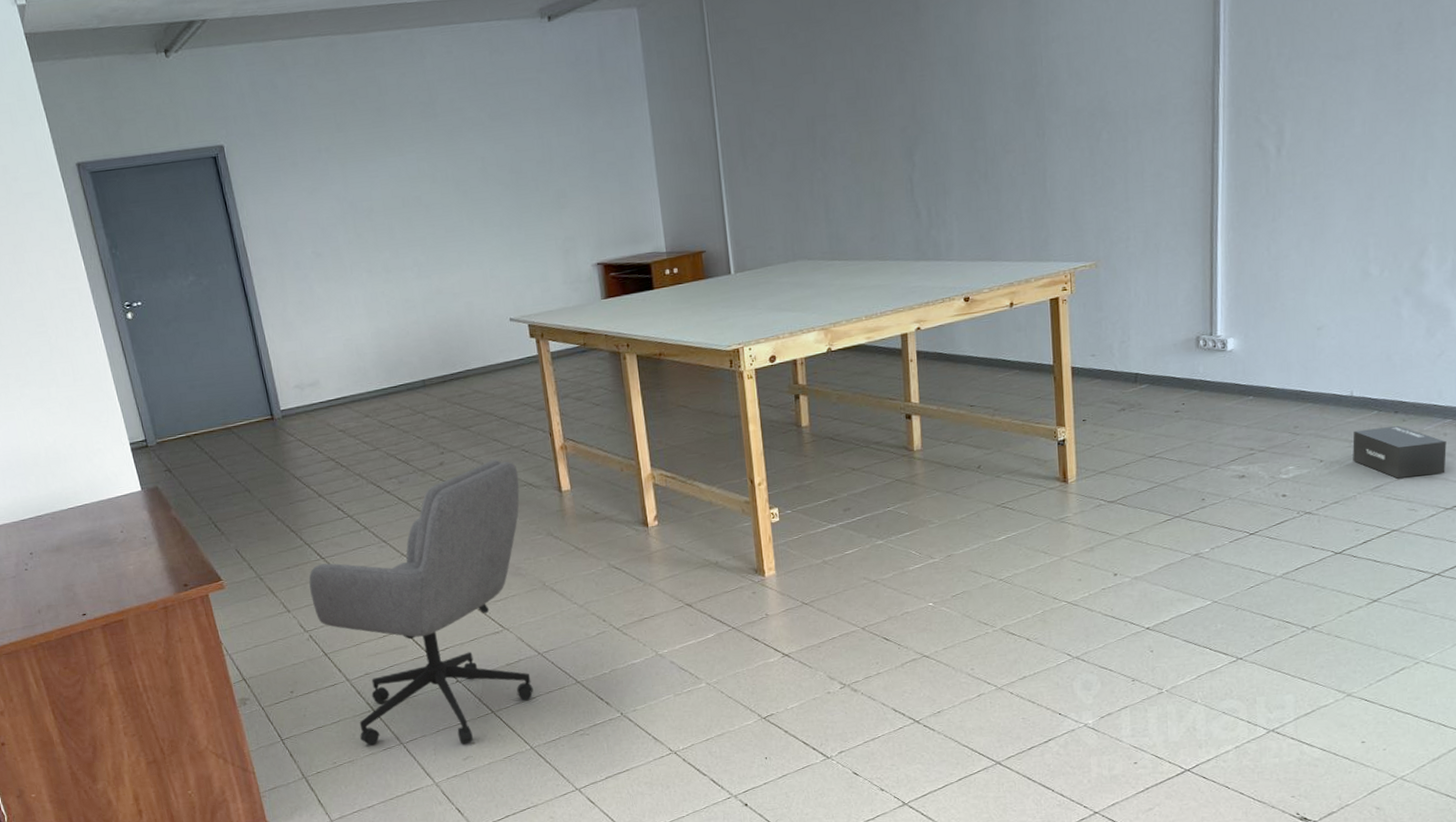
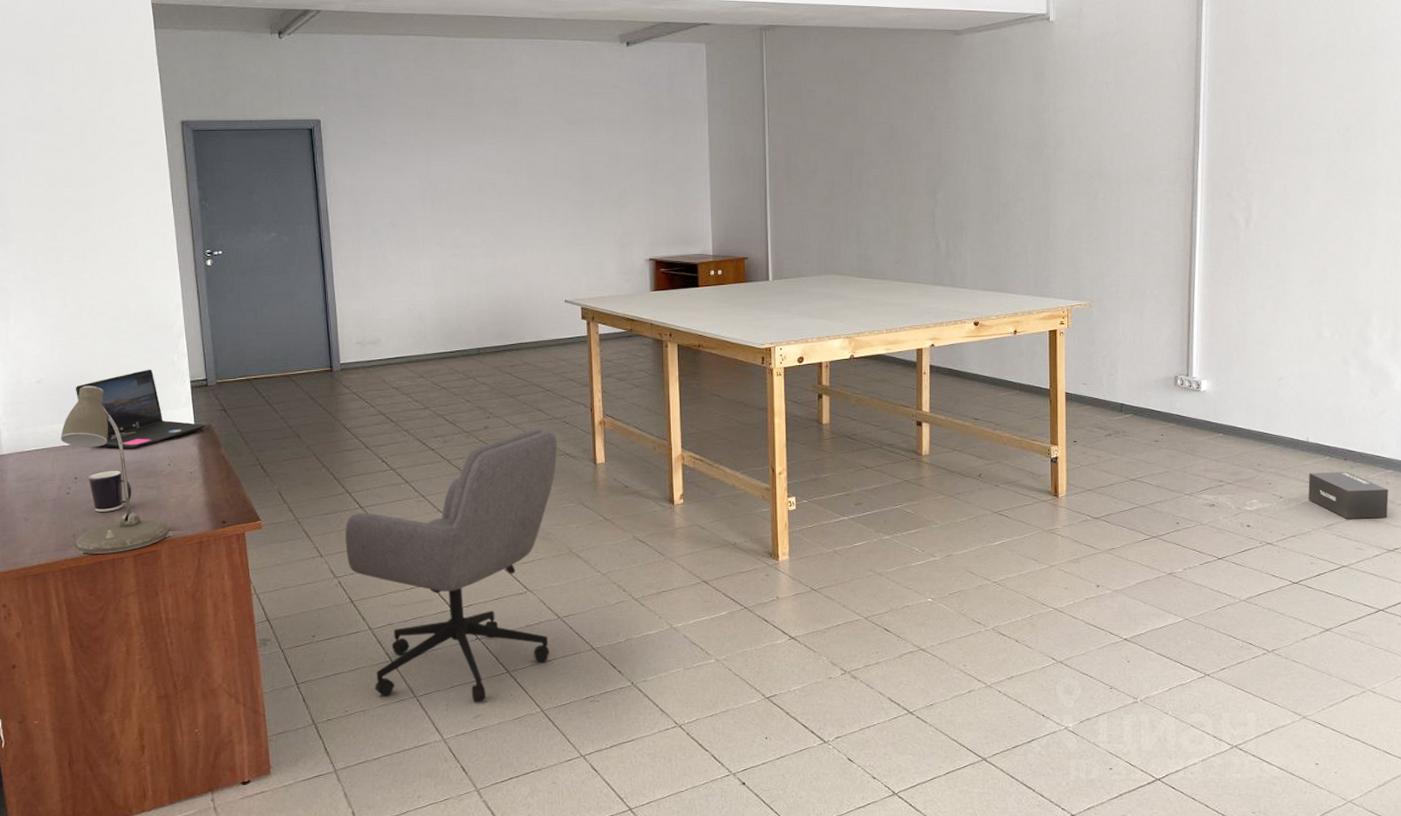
desk lamp: none [8,457,134,629] -> present [60,385,170,554]
laptop: none [15,434,152,521] -> present [75,369,205,449]
mug: none [43,542,90,586] -> present [88,470,132,512]

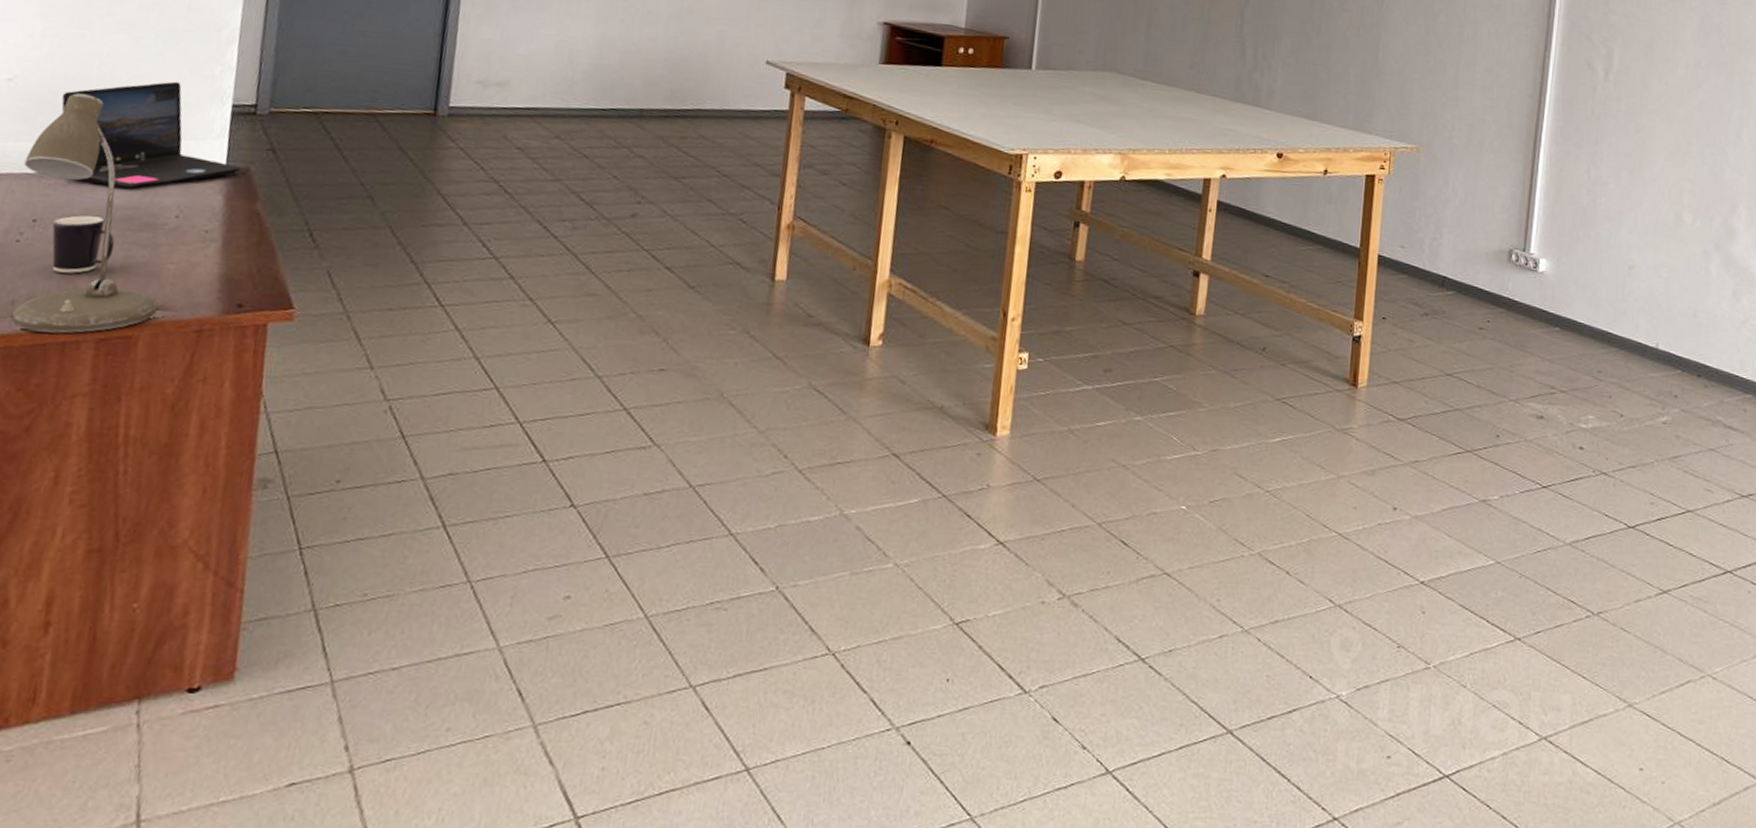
office chair: present [345,428,557,702] -> none [407,223,727,597]
box: present [1308,472,1389,519] -> none [1653,388,1746,455]

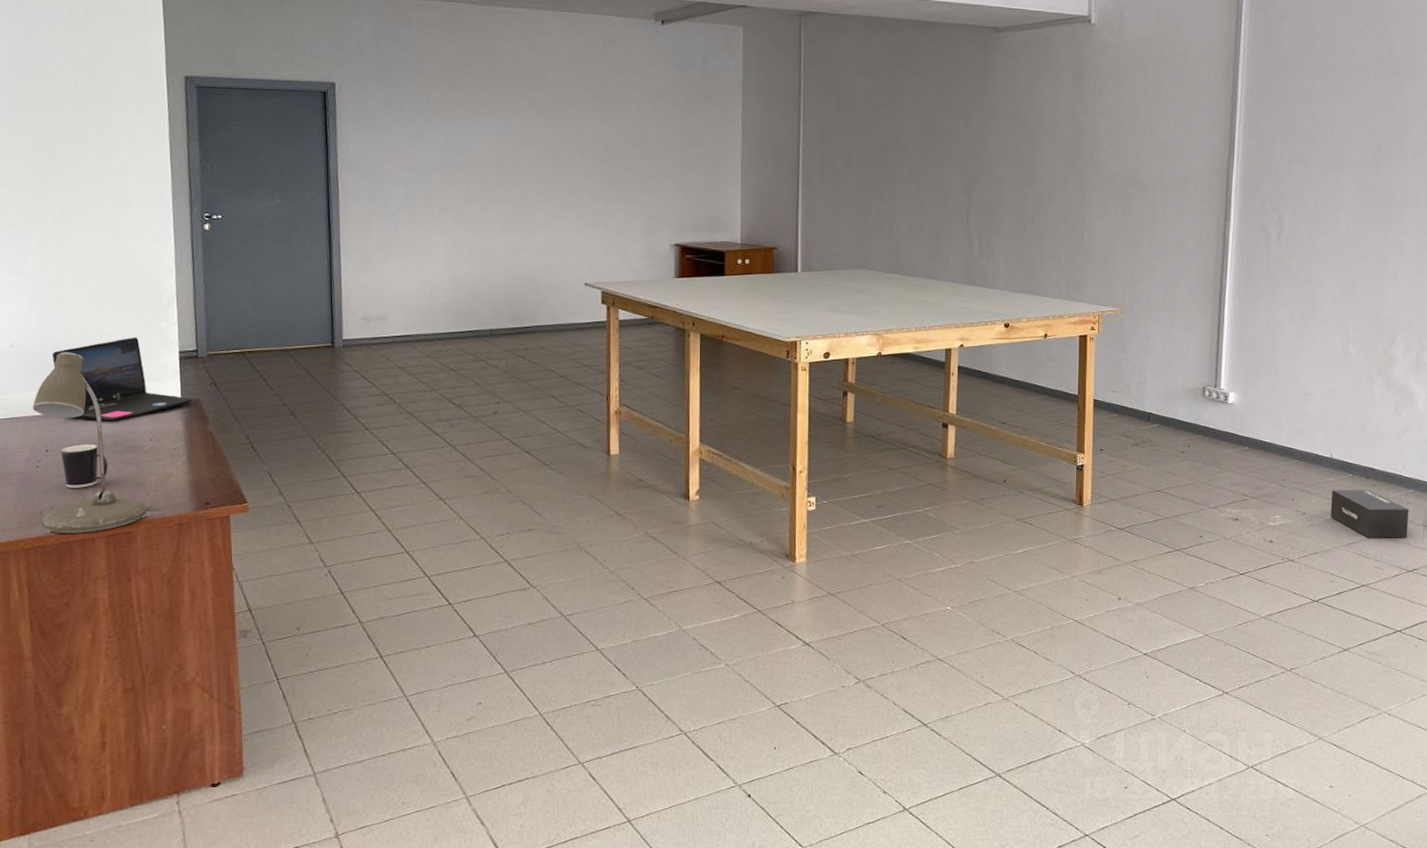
box: none [1653,388,1746,455] -> present [1331,489,1409,539]

